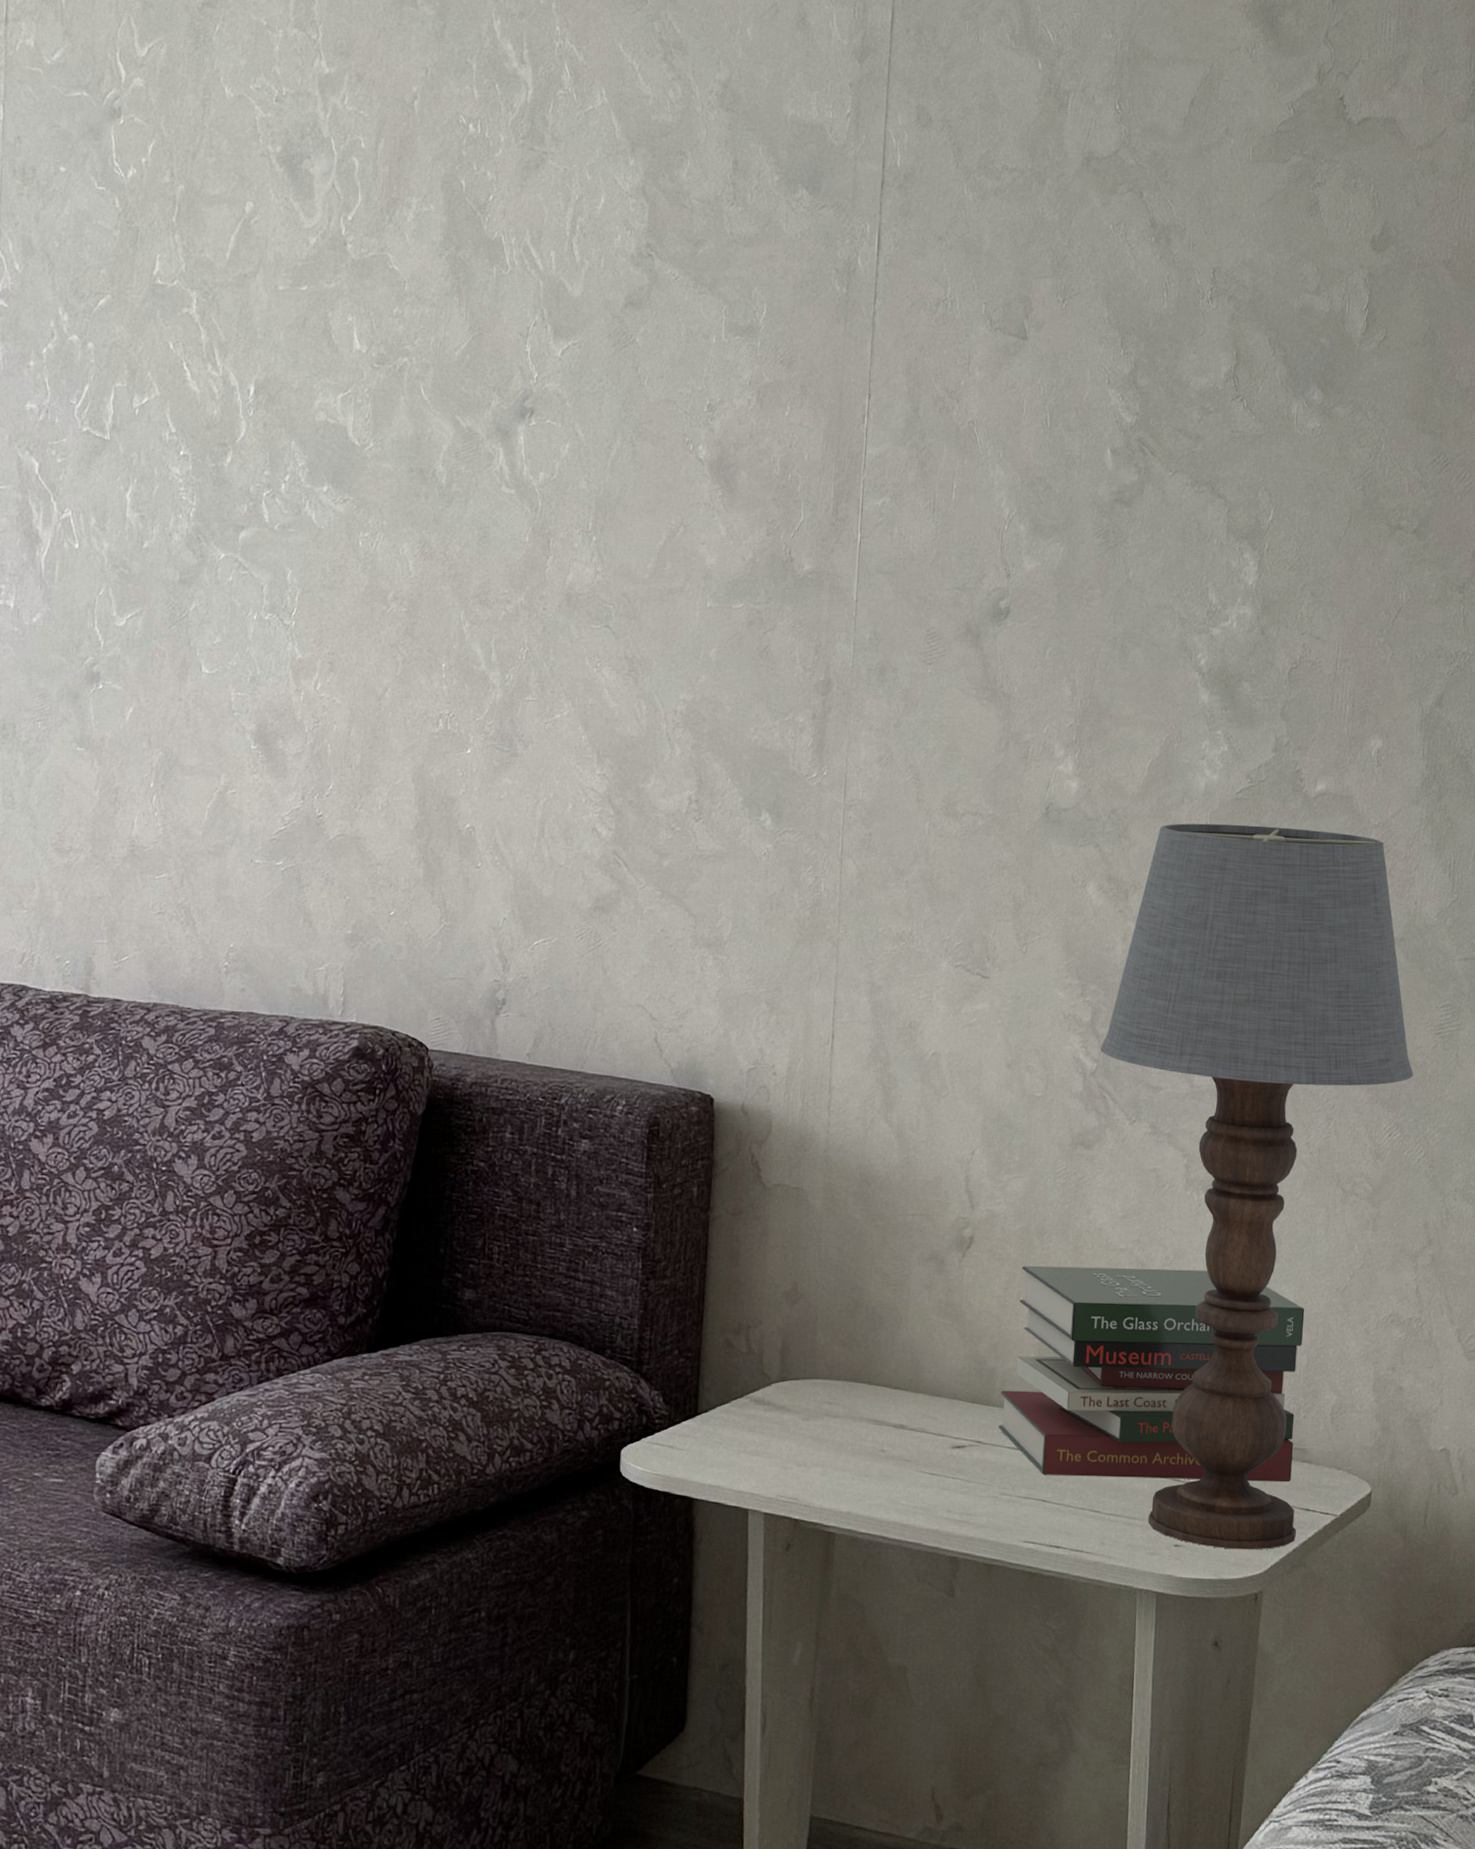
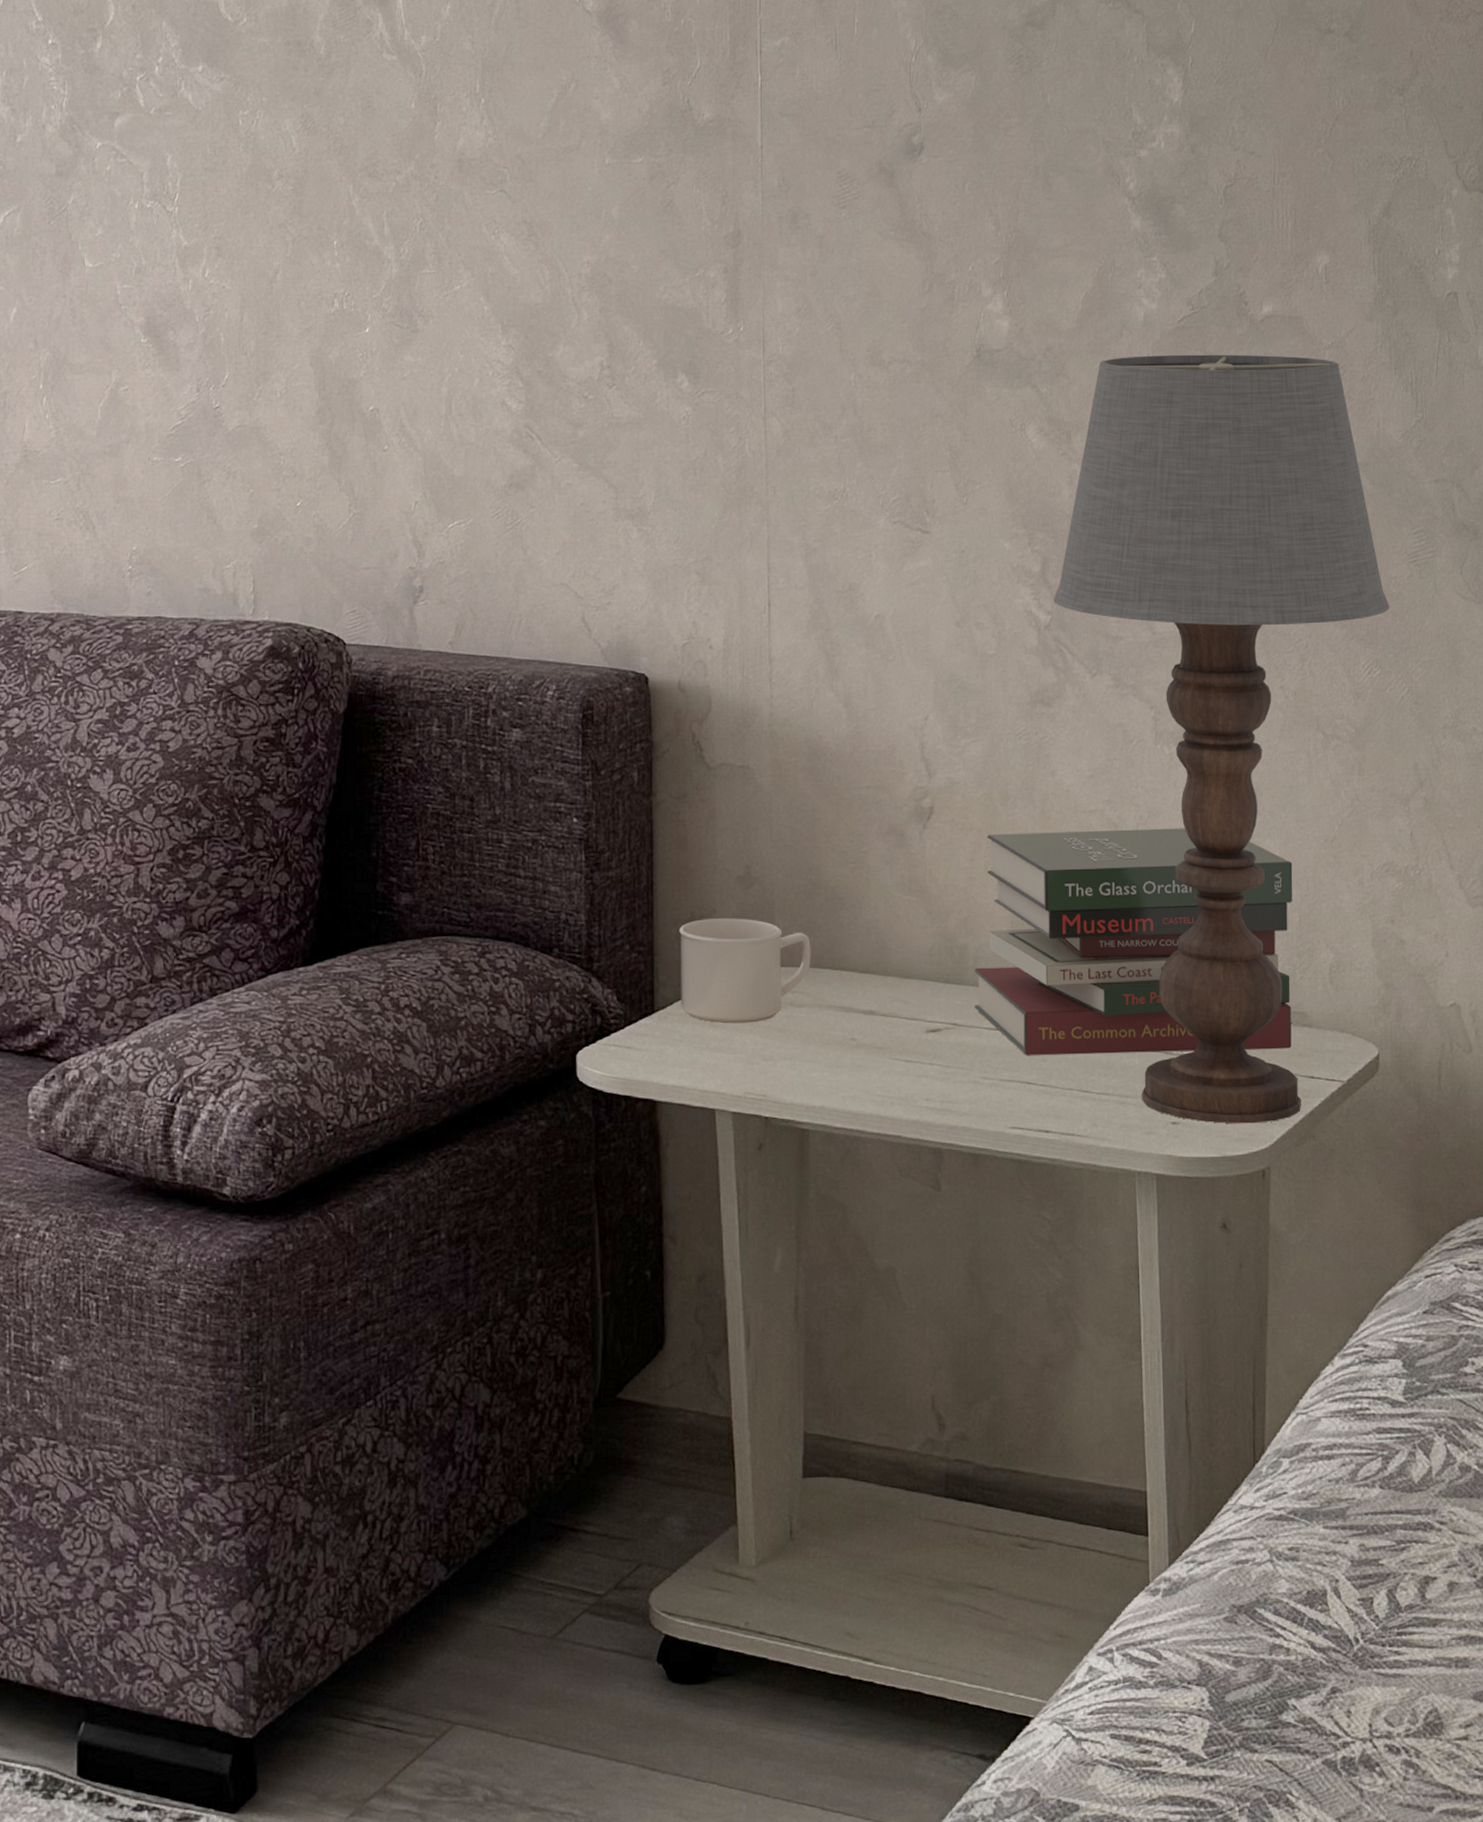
mug: none [723,1330,849,1430] -> present [679,918,811,1024]

